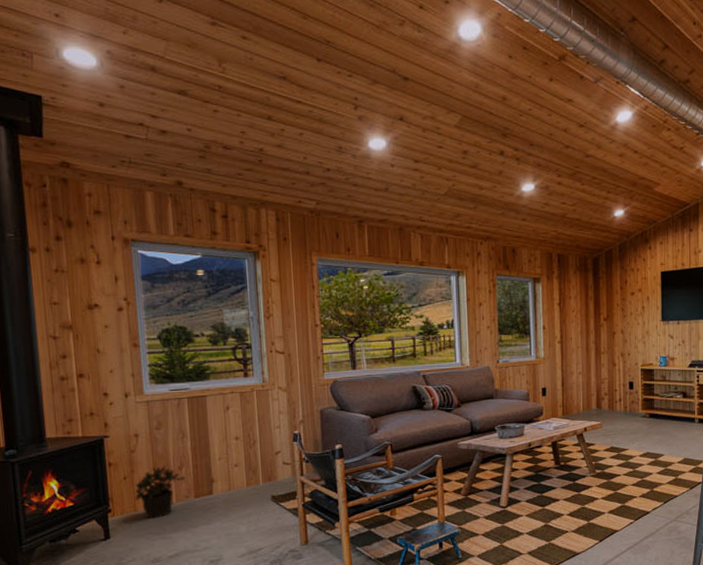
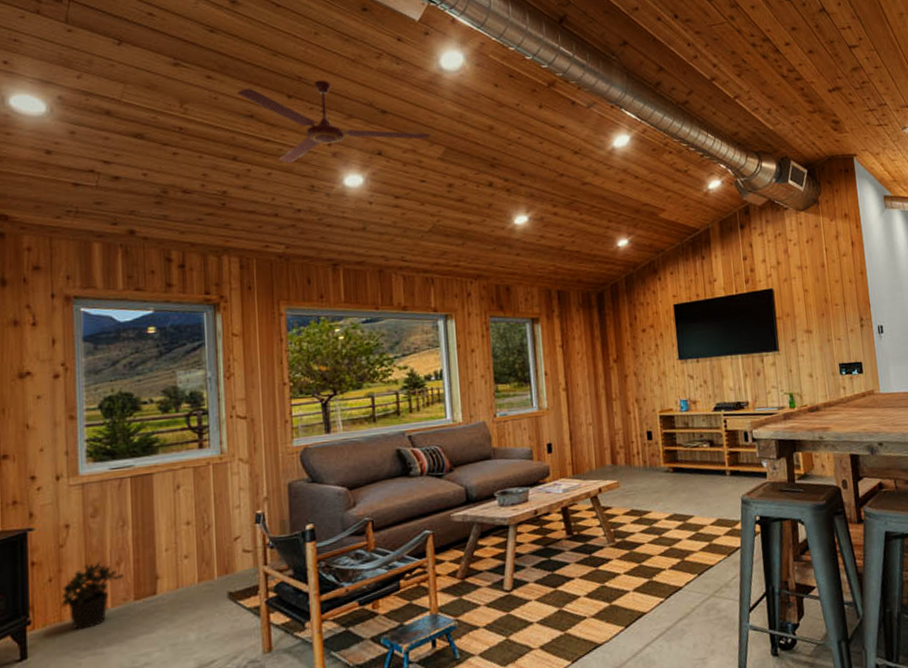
ceiling fan: none [270,45,448,124] -> present [237,80,430,163]

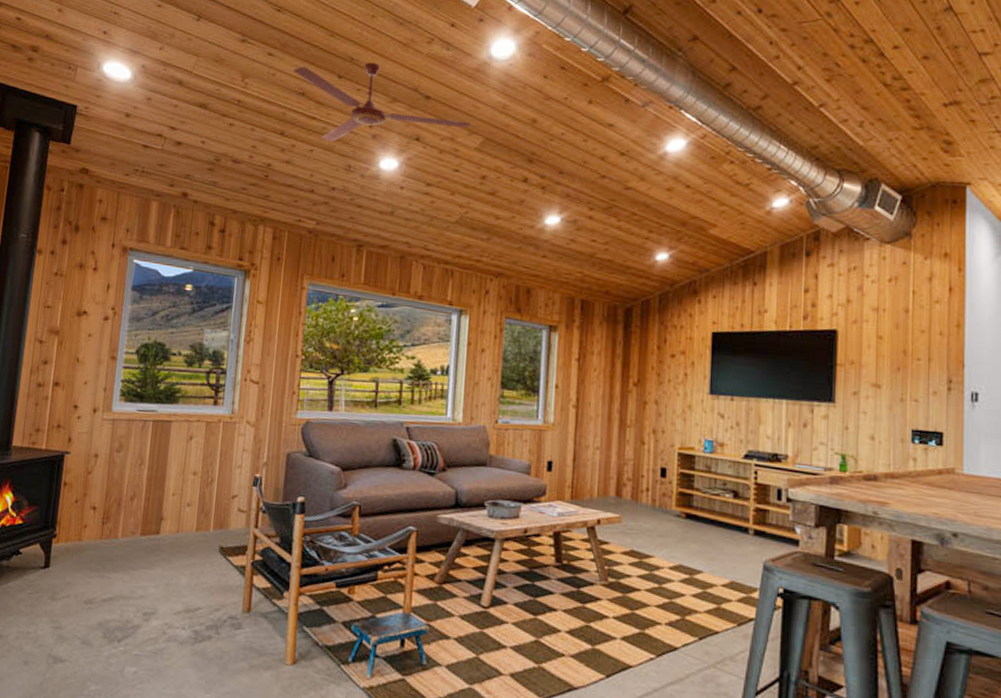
potted plant: present [61,561,124,630] -> none [82,493,136,553]

